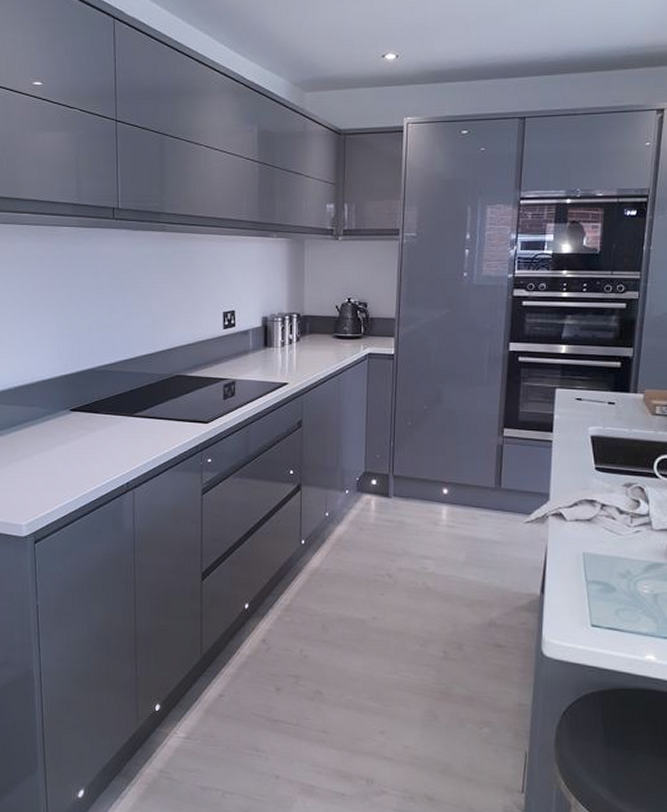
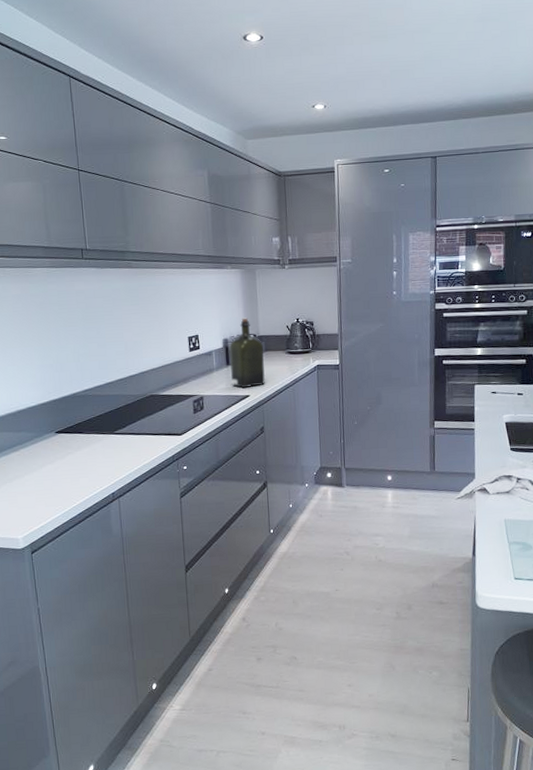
liquor: none [268,294,308,375] -> present [229,317,266,388]

